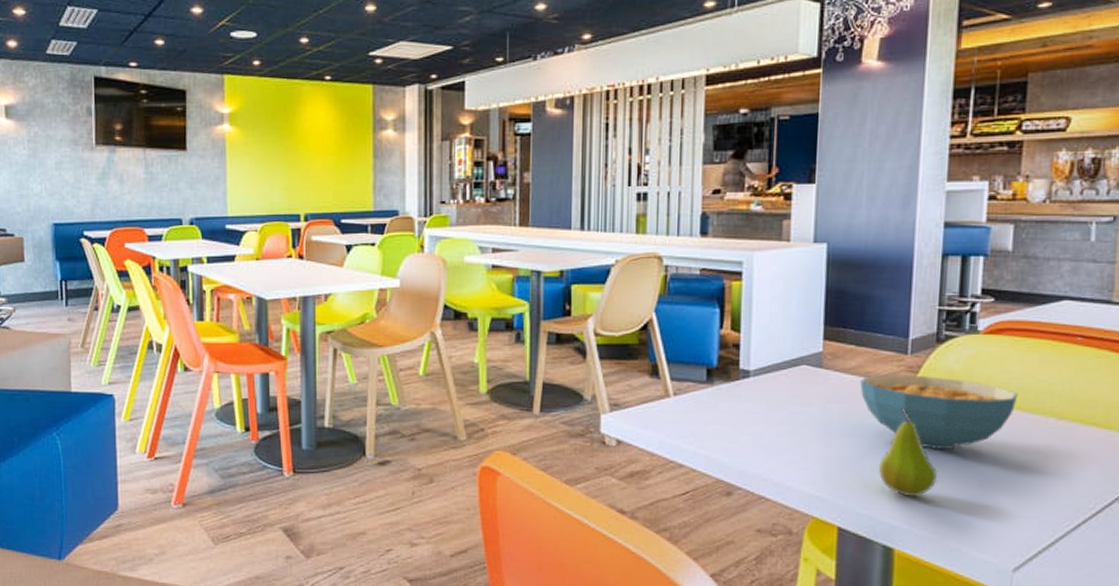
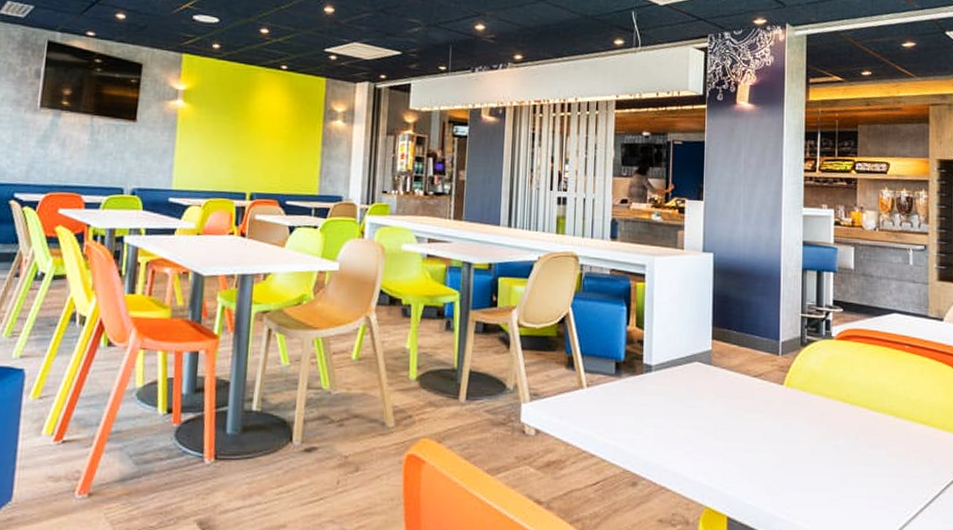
cereal bowl: present [860,374,1018,449] -> none [742,373,865,443]
fruit: present [879,409,938,498] -> none [760,405,807,488]

